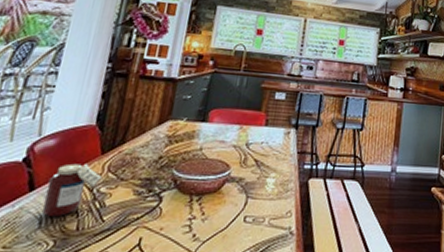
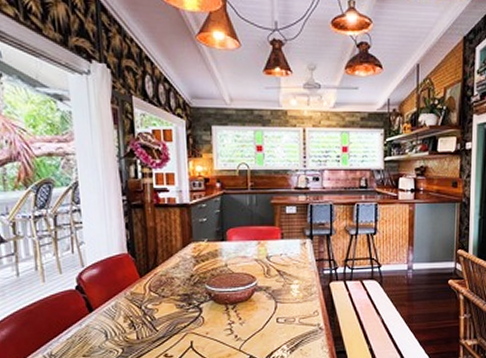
jar: present [41,163,102,217] -> none [102,287,146,330]

